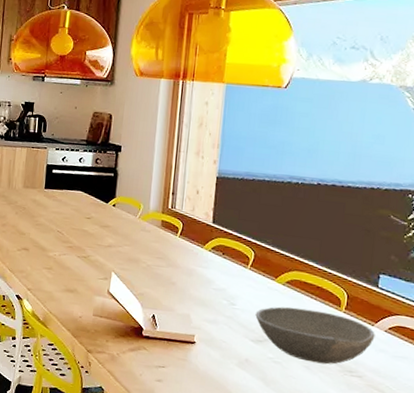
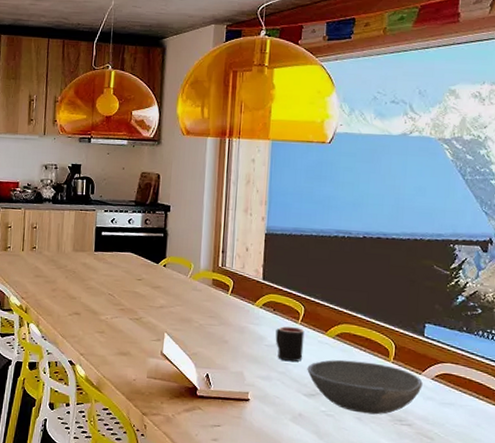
mug: none [223,271,254,307] -> present [275,326,305,362]

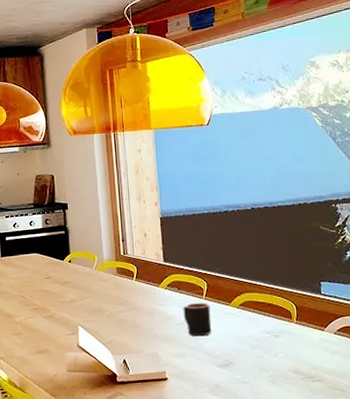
bowl: present [307,359,423,415] -> none [217,326,327,376]

